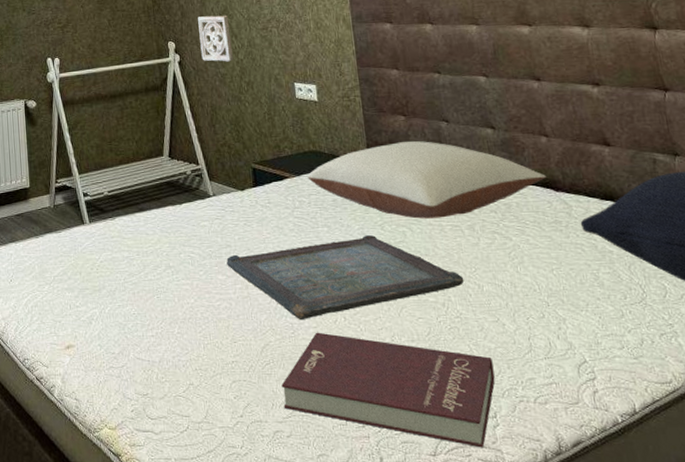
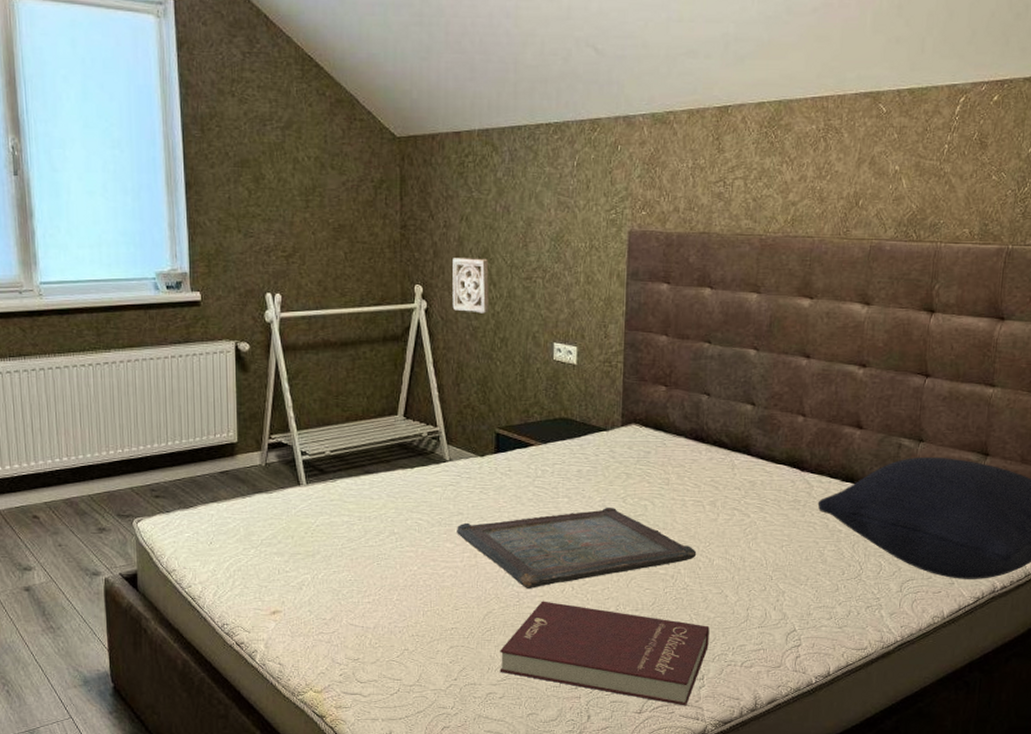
pillow: present [307,141,547,219] -> none [554,414,796,493]

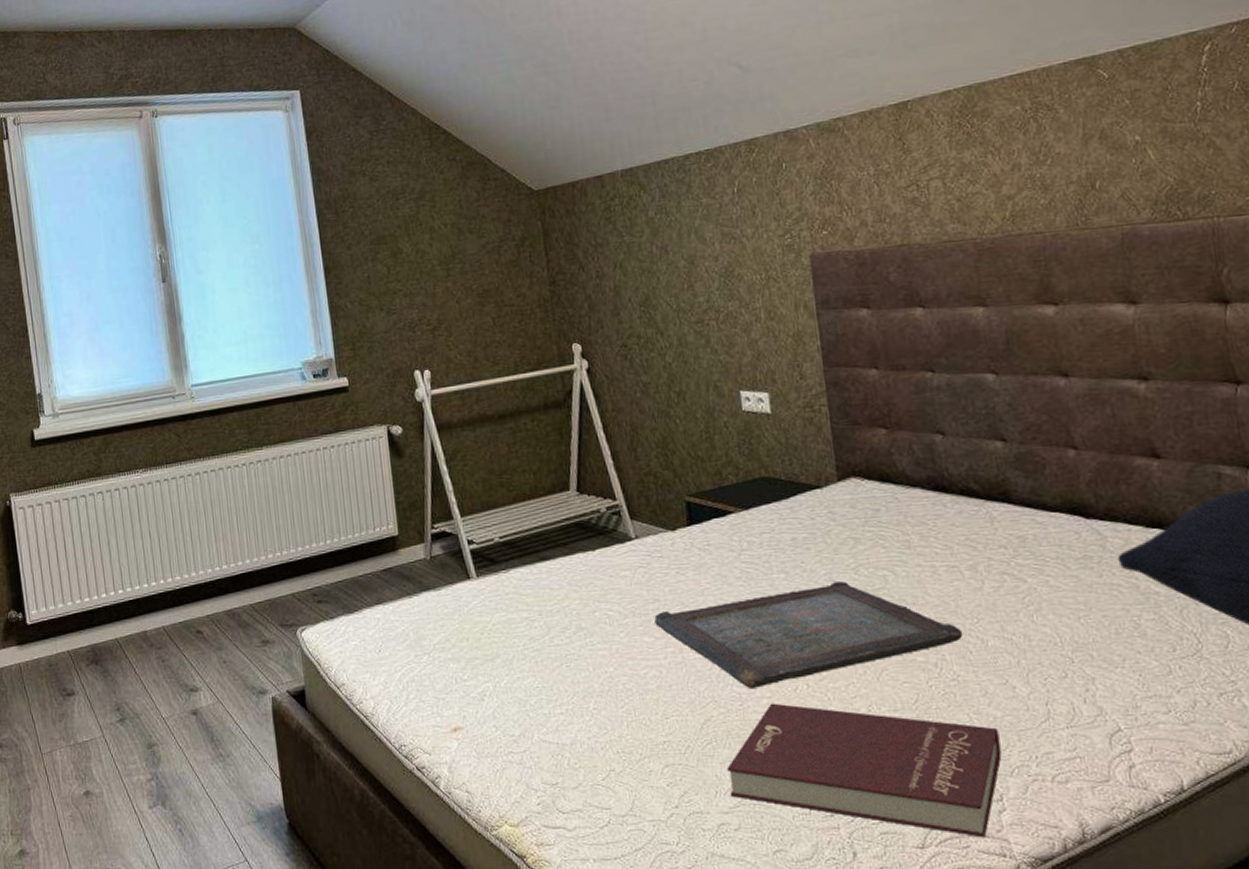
wall ornament: present [452,257,490,314] -> none [610,305,660,367]

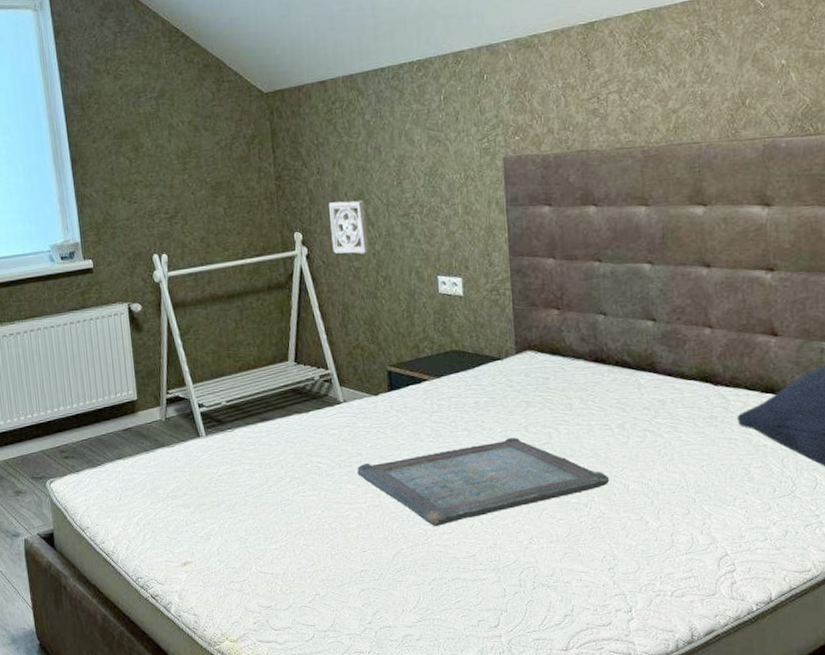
wall ornament: none [610,305,660,367] -> present [329,200,370,254]
book: present [727,703,1002,838] -> none [412,537,633,641]

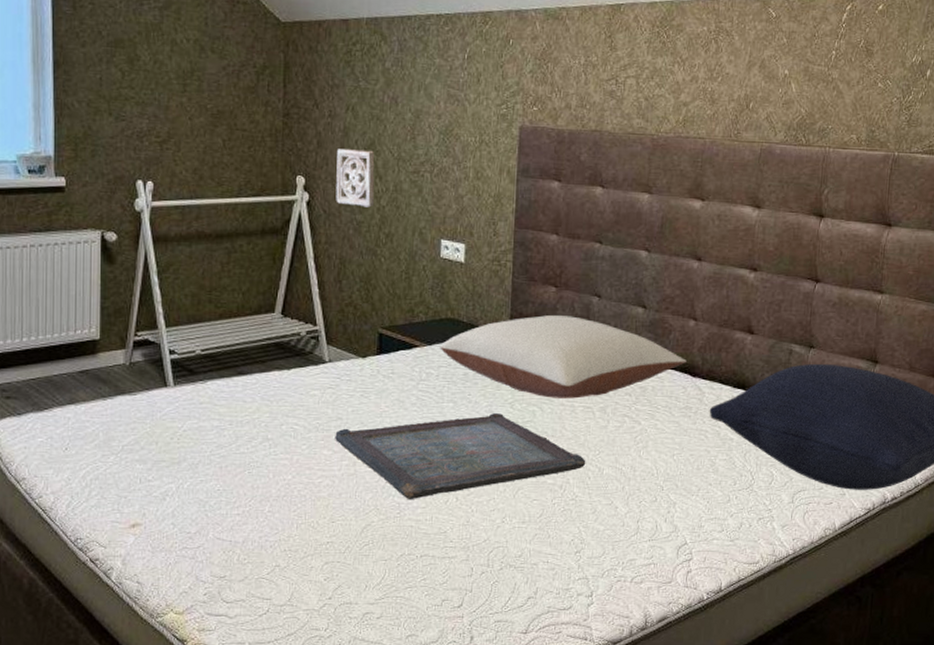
pillow: none [448,336,707,419] -> present [440,315,688,399]

